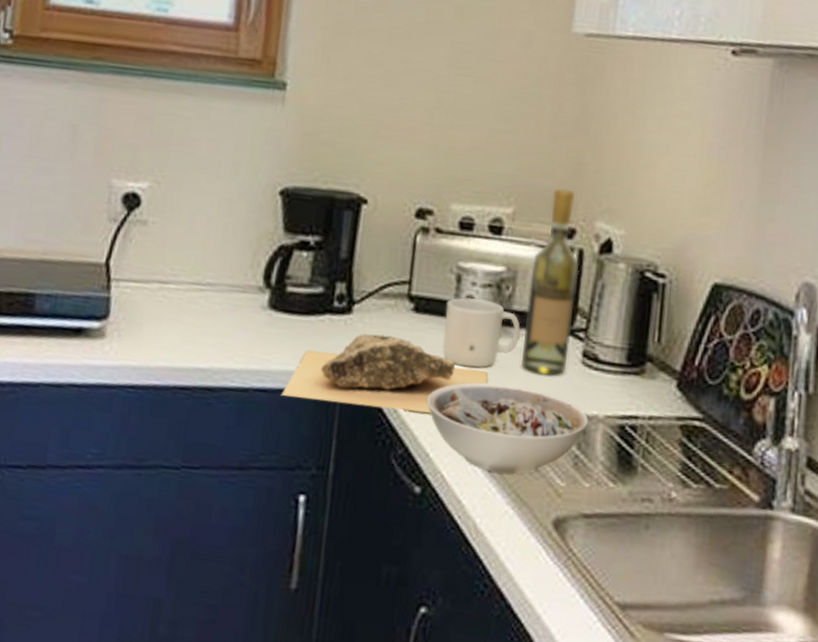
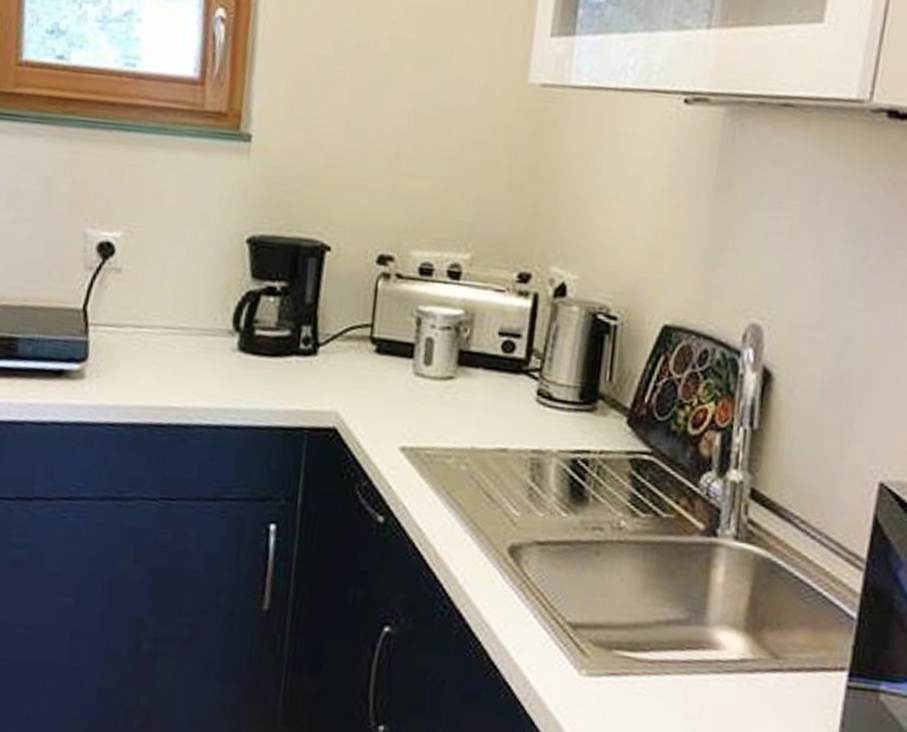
mineral sample: present [281,333,488,414] -> none [251,373,447,449]
bowl: present [426,382,588,475] -> none [388,419,542,505]
mug: present [443,297,521,368] -> none [404,339,478,406]
bottle: present [521,188,580,376] -> none [478,235,535,413]

